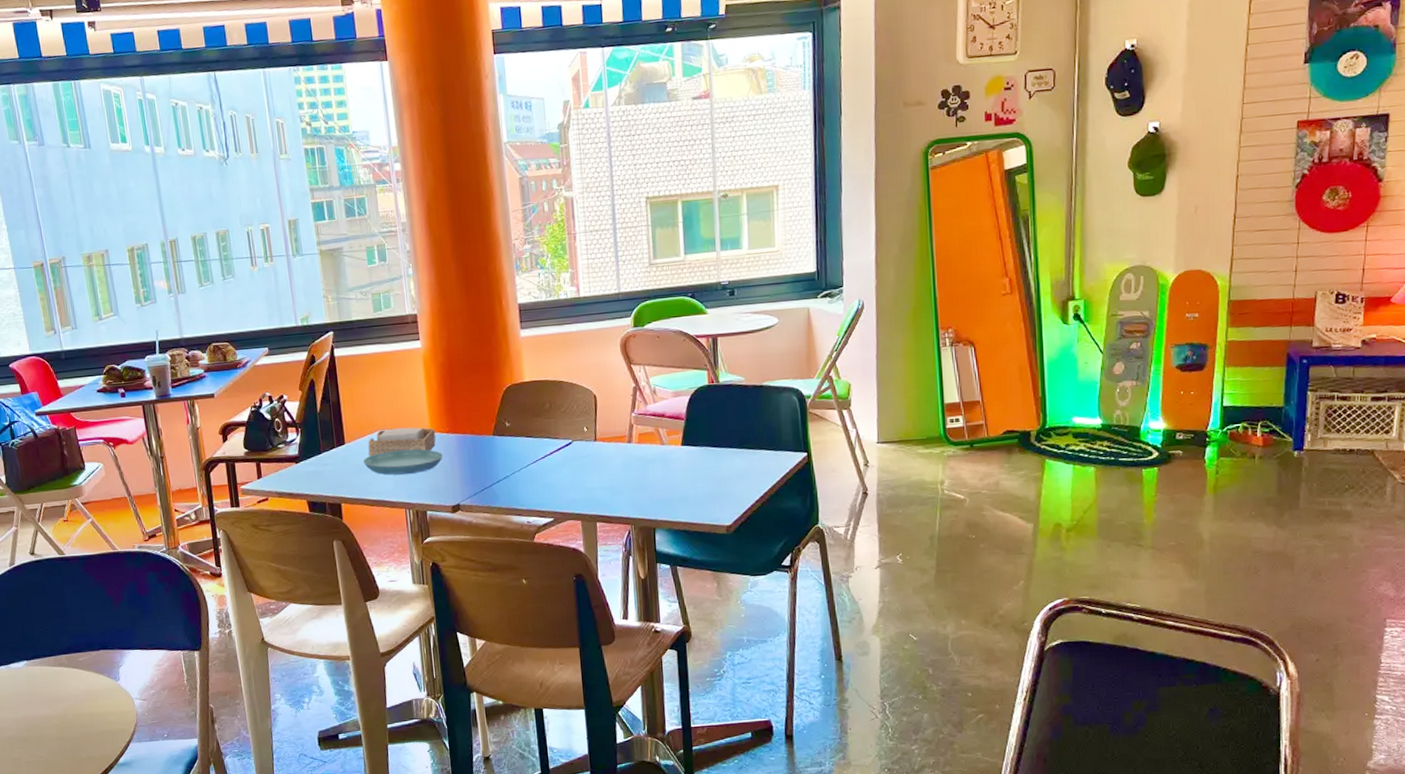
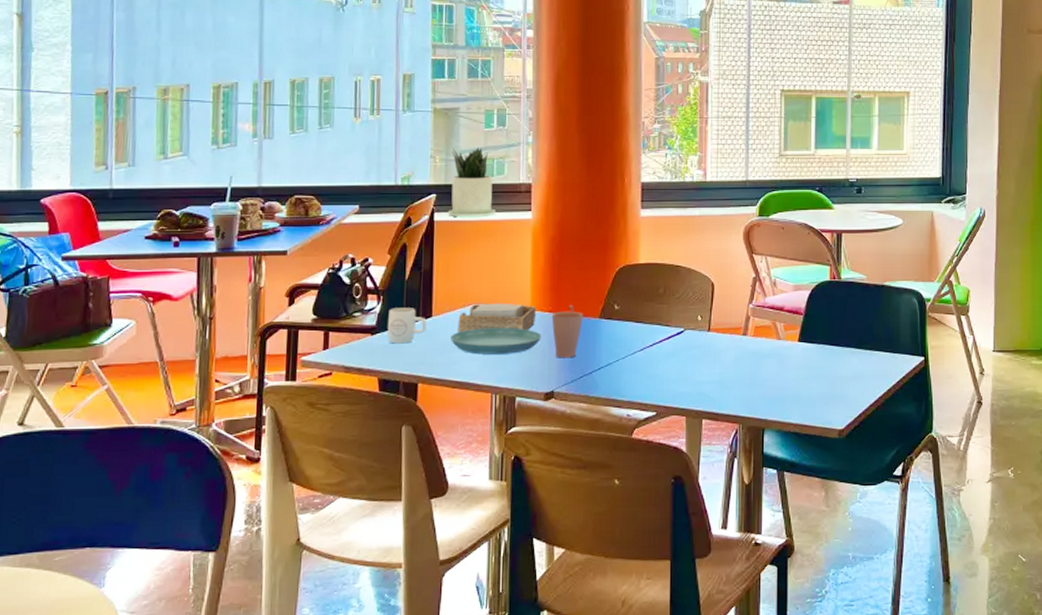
mug: none [307,437,342,470] -> present [387,308,427,344]
planter: none [341,283,389,352] -> present [447,147,497,218]
cup: none [449,424,479,474] -> present [551,304,583,358]

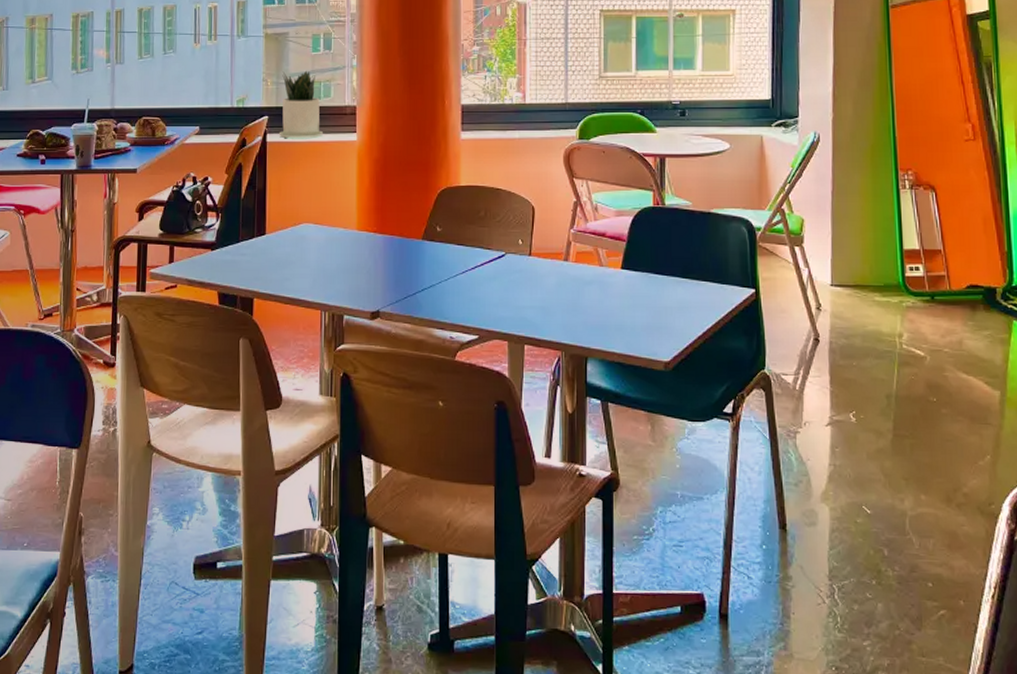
mug: present [387,308,427,344] -> none [226,225,261,260]
saucer: present [451,327,541,355] -> none [283,246,367,273]
napkin holder: present [458,302,537,332] -> none [289,222,362,250]
cup: present [551,304,583,358] -> none [376,225,407,279]

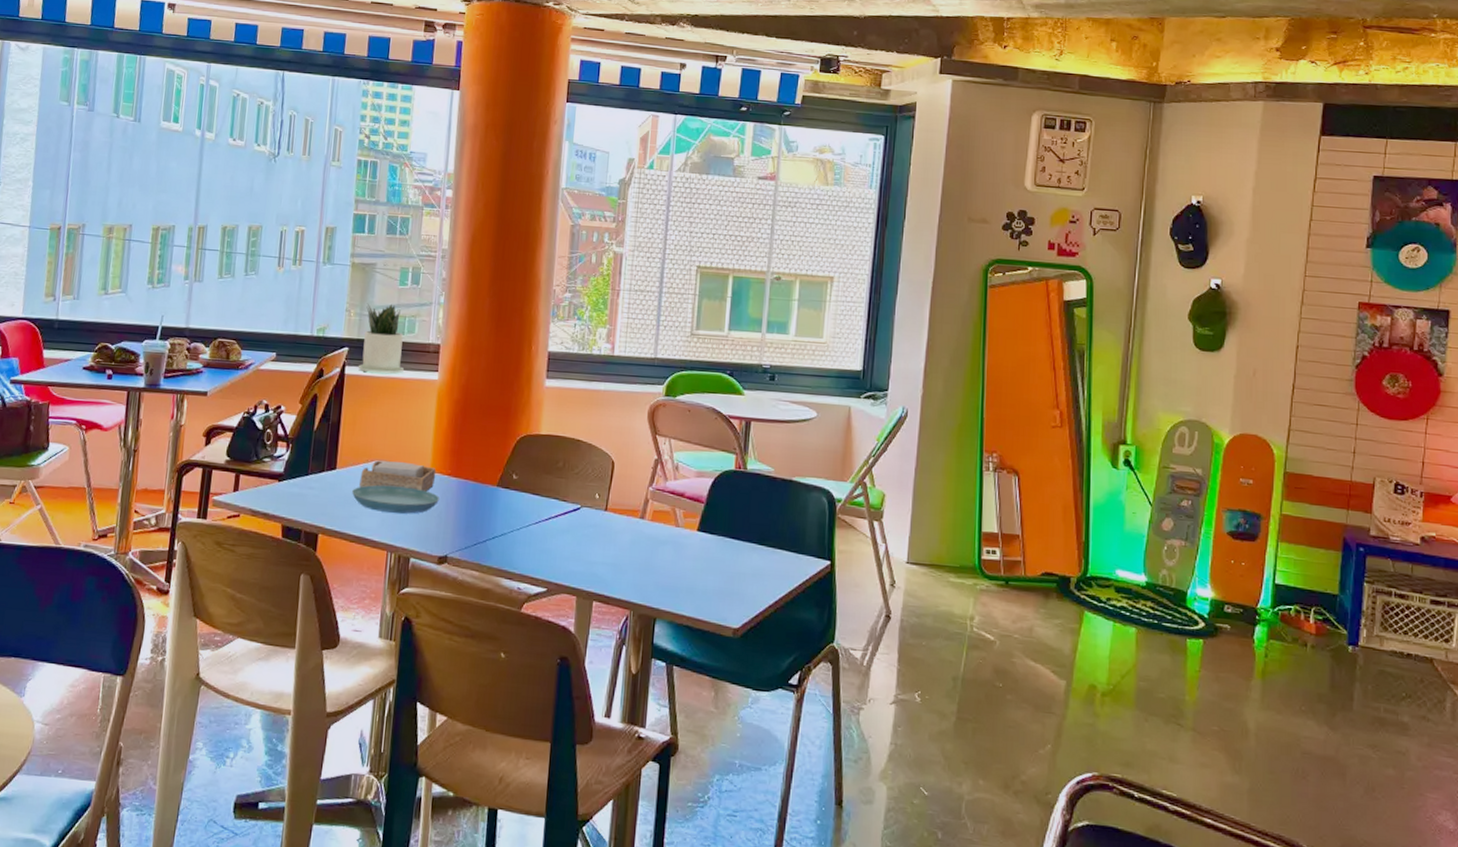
saucer: none [283,246,367,273] -> present [352,484,439,514]
napkin holder: none [289,222,362,250] -> present [359,460,437,491]

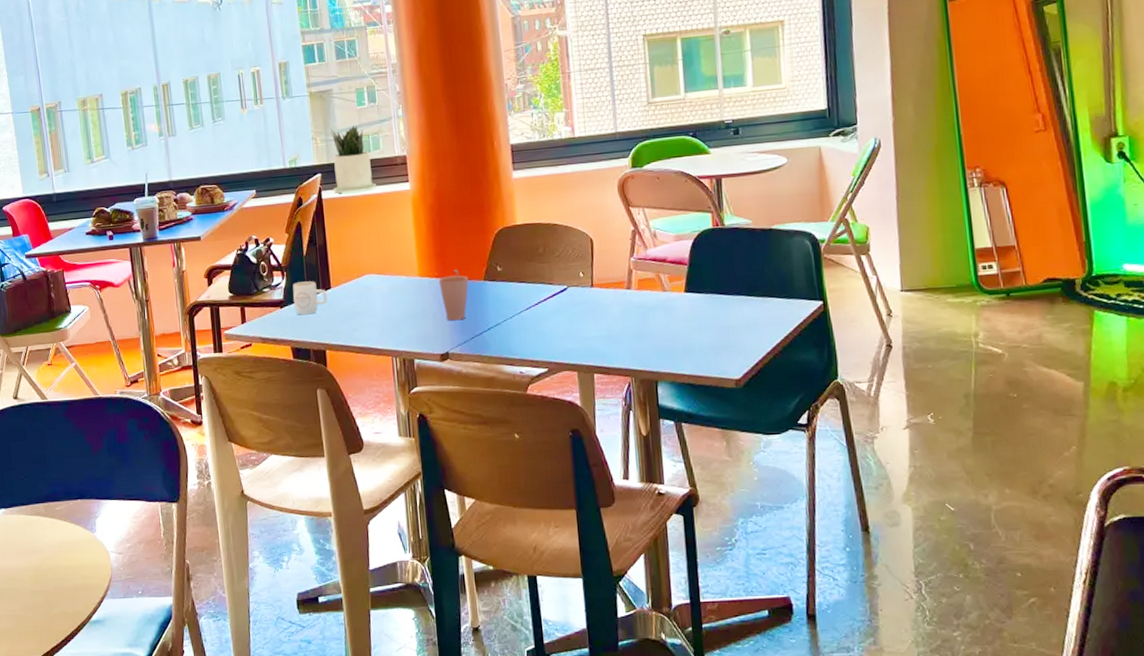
mug: none [293,457,331,494] -> present [293,281,327,315]
saucer: present [352,484,439,514] -> none [349,294,432,321]
napkin holder: present [359,460,437,491] -> none [354,271,425,301]
cup: none [450,469,481,524] -> present [438,269,469,321]

